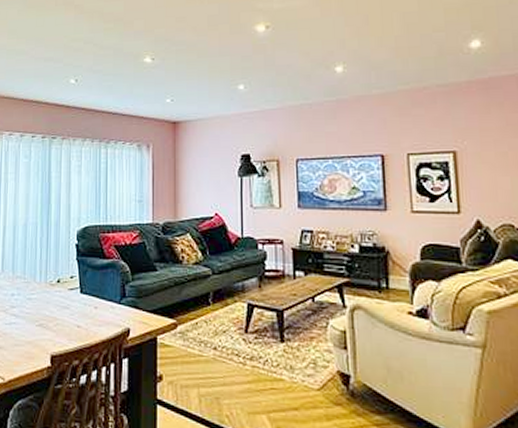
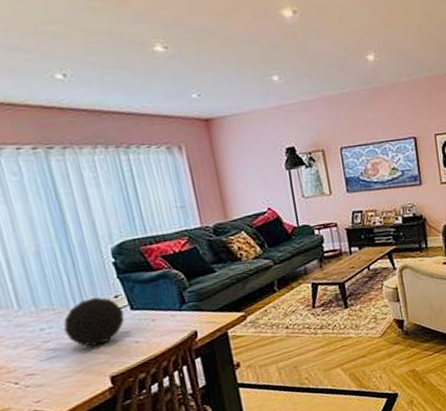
decorative orb: none [27,274,74,321] -> present [63,297,125,347]

